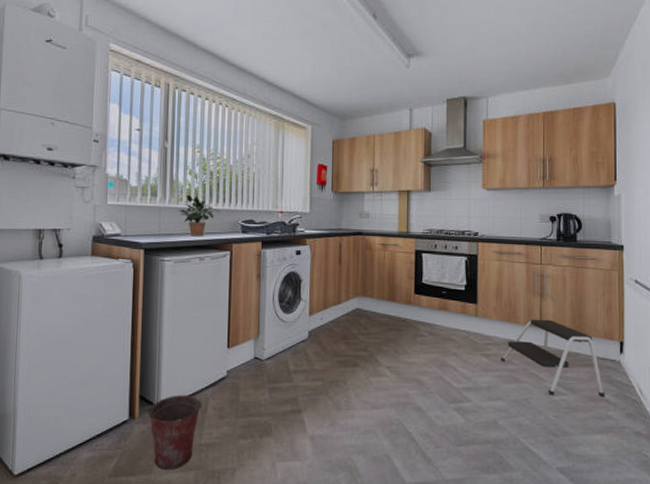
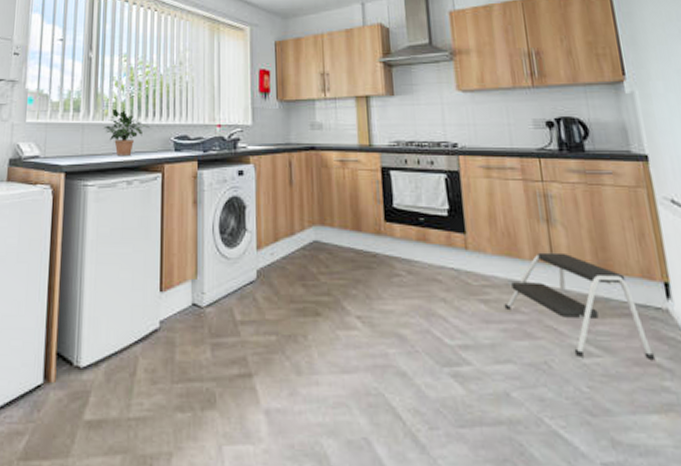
bucket: present [147,395,203,470] -> none [65,352,131,453]

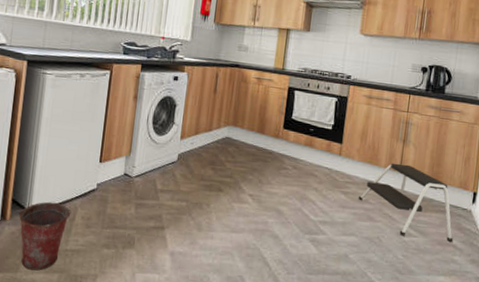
bucket: none [65,352,131,453] -> present [18,201,72,271]
potted plant: present [103,108,150,157] -> none [64,11,104,54]

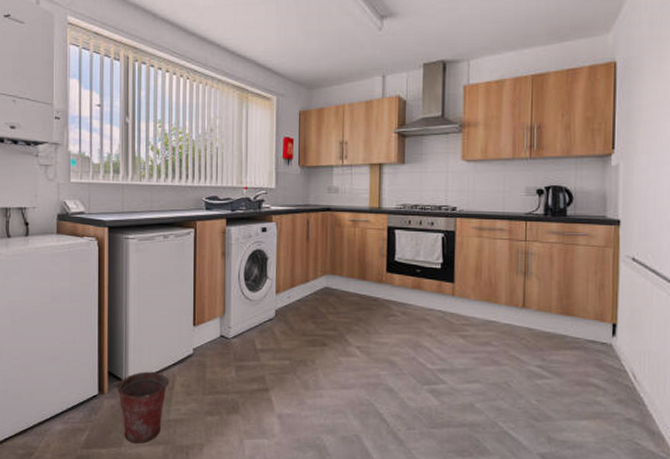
step stool: present [358,163,454,242] -> none [479,299,594,381]

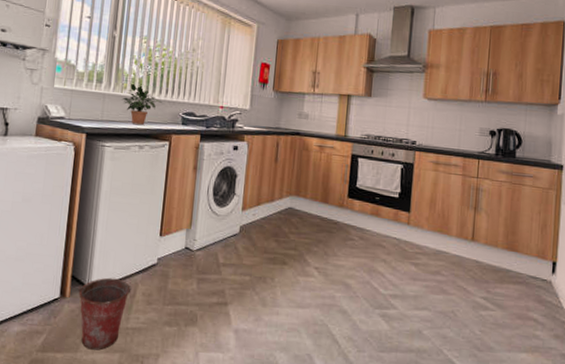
potted plant: none [141,171,183,214] -> present [122,83,162,126]

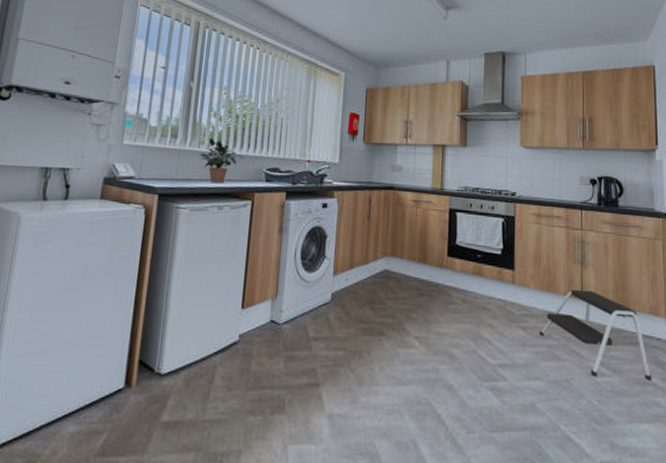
bucket: present [78,277,132,350] -> none [146,360,210,450]
step stool: none [429,231,534,316] -> present [539,289,652,380]

